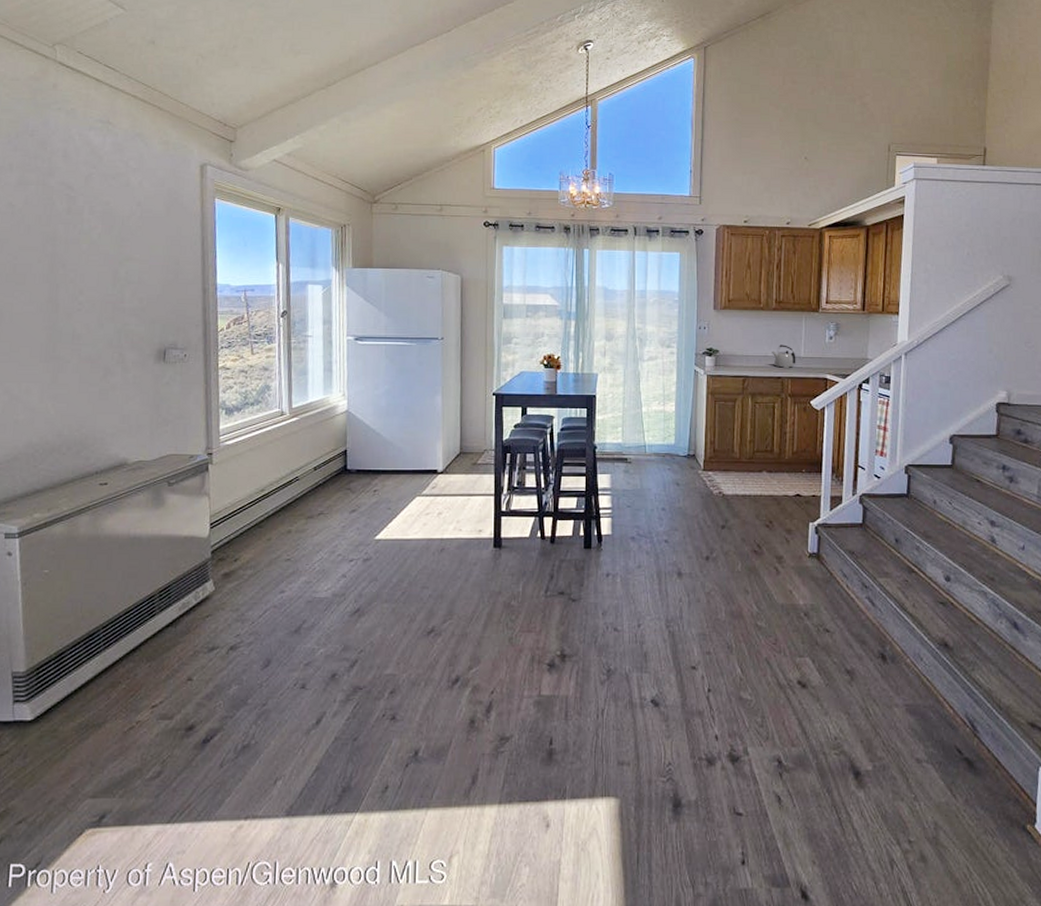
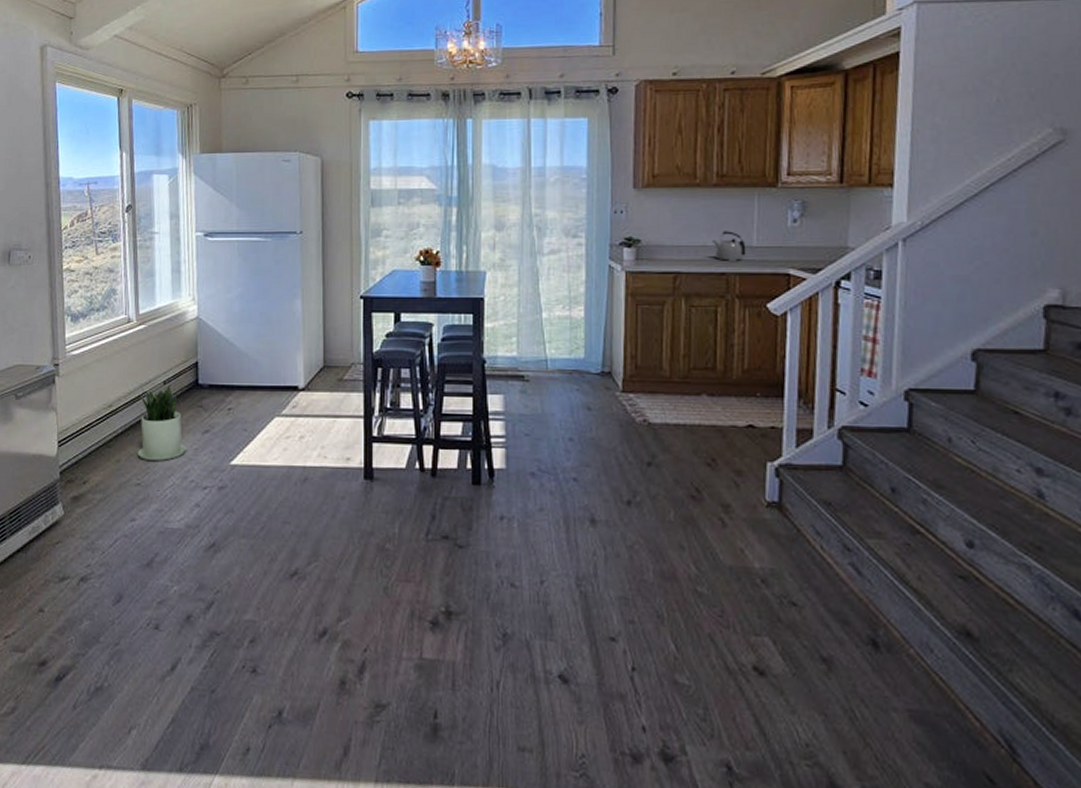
planter: none [288,469,334,539] -> present [137,383,186,462]

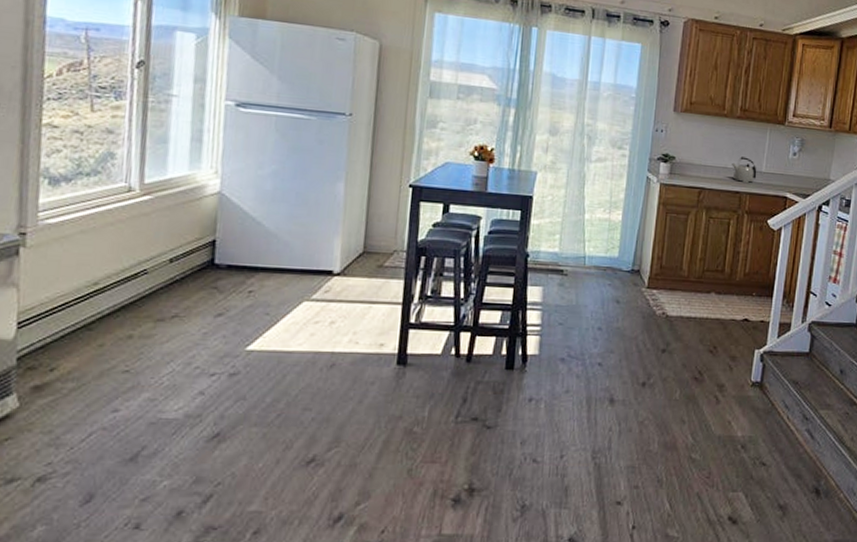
planter: present [137,383,186,462] -> none [128,261,193,347]

